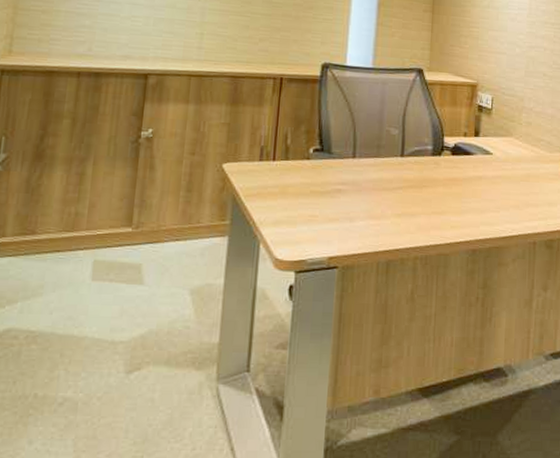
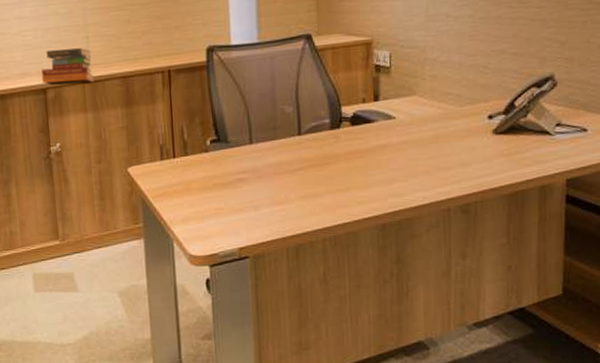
books: none [144,38,204,77] -> present [41,48,95,86]

